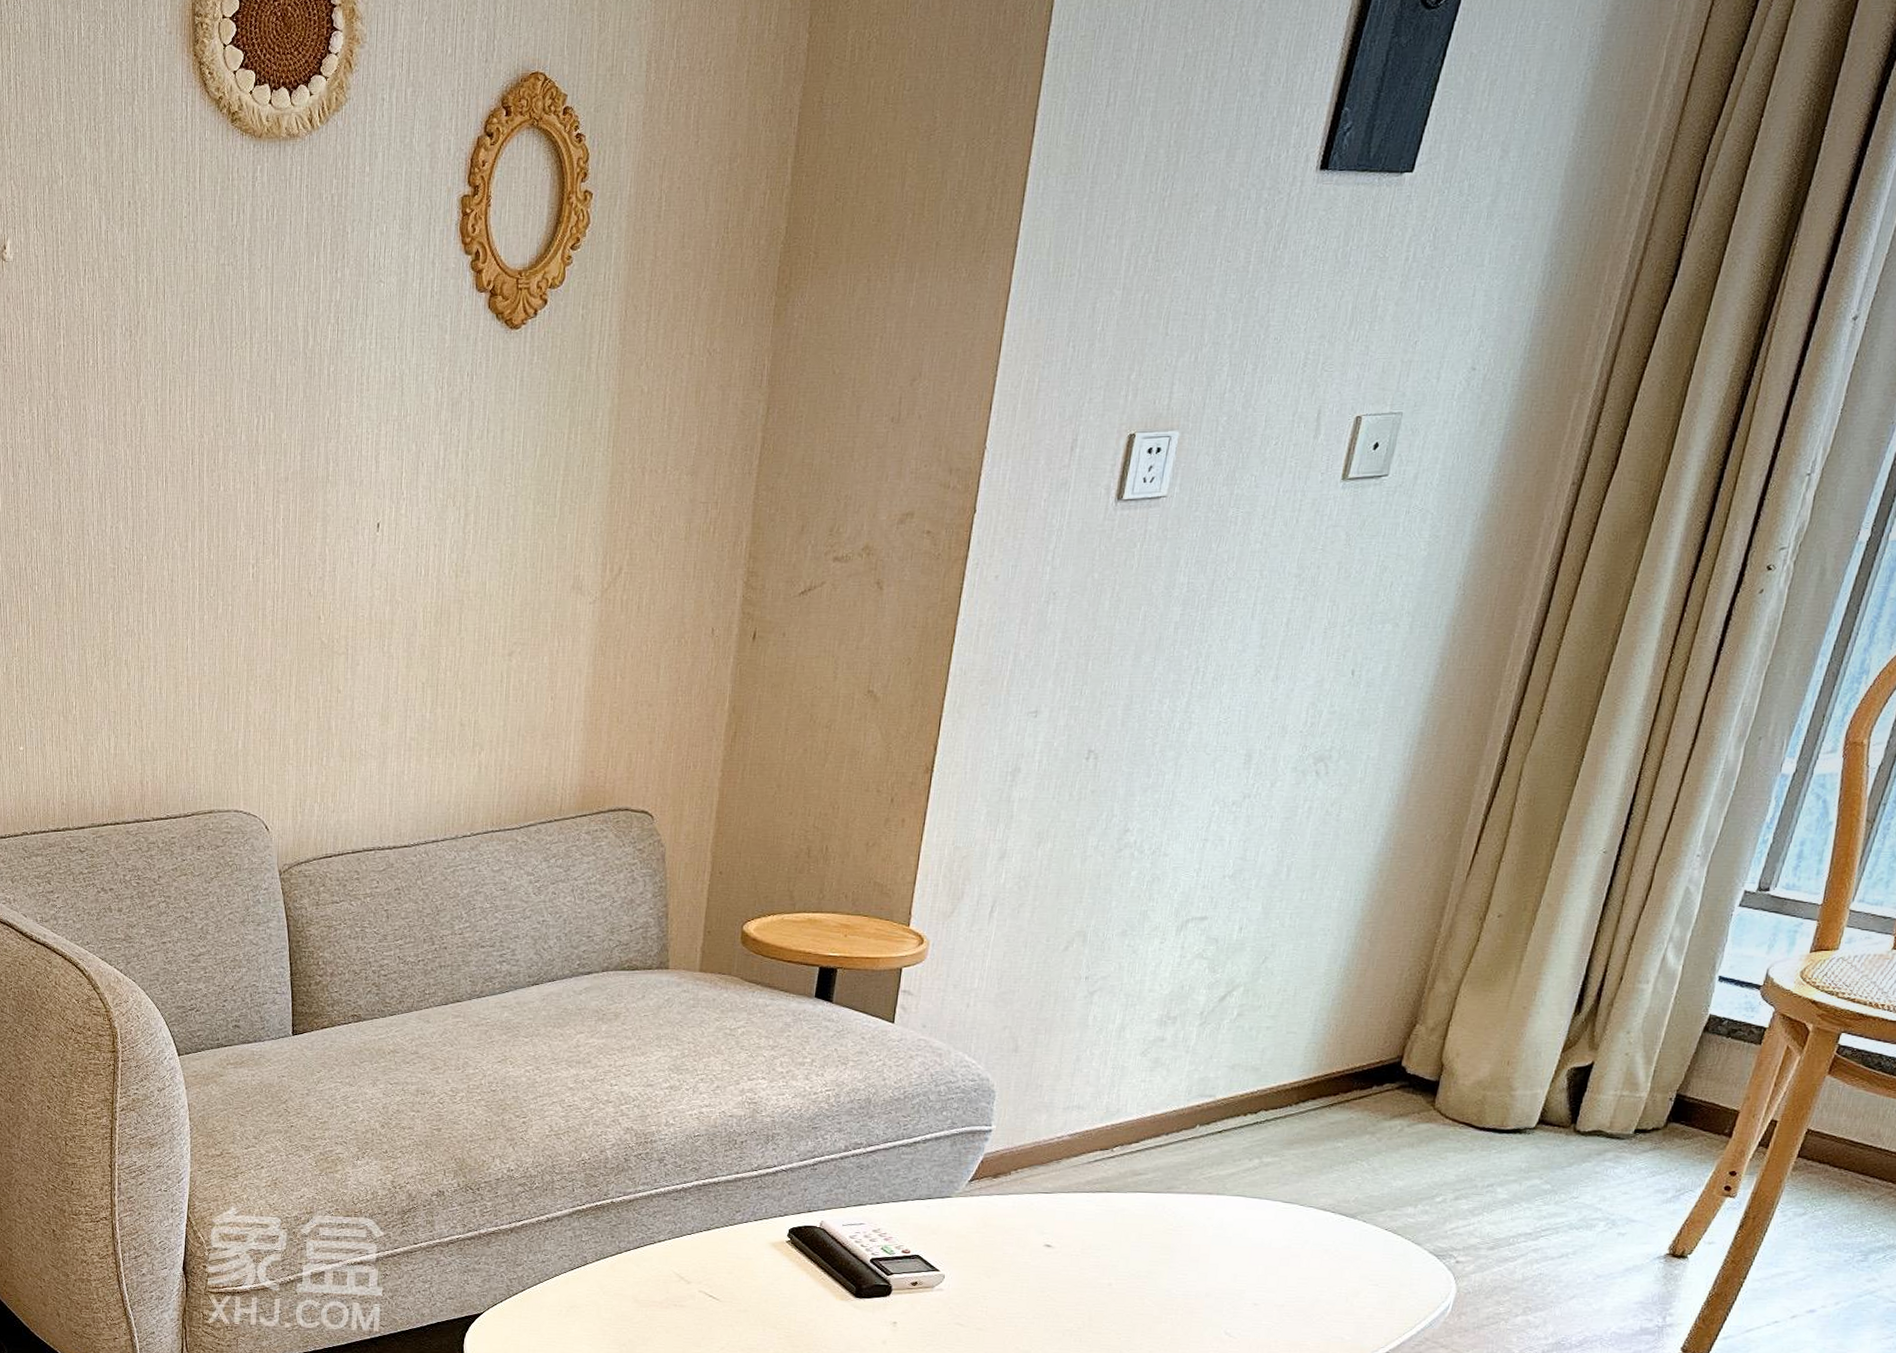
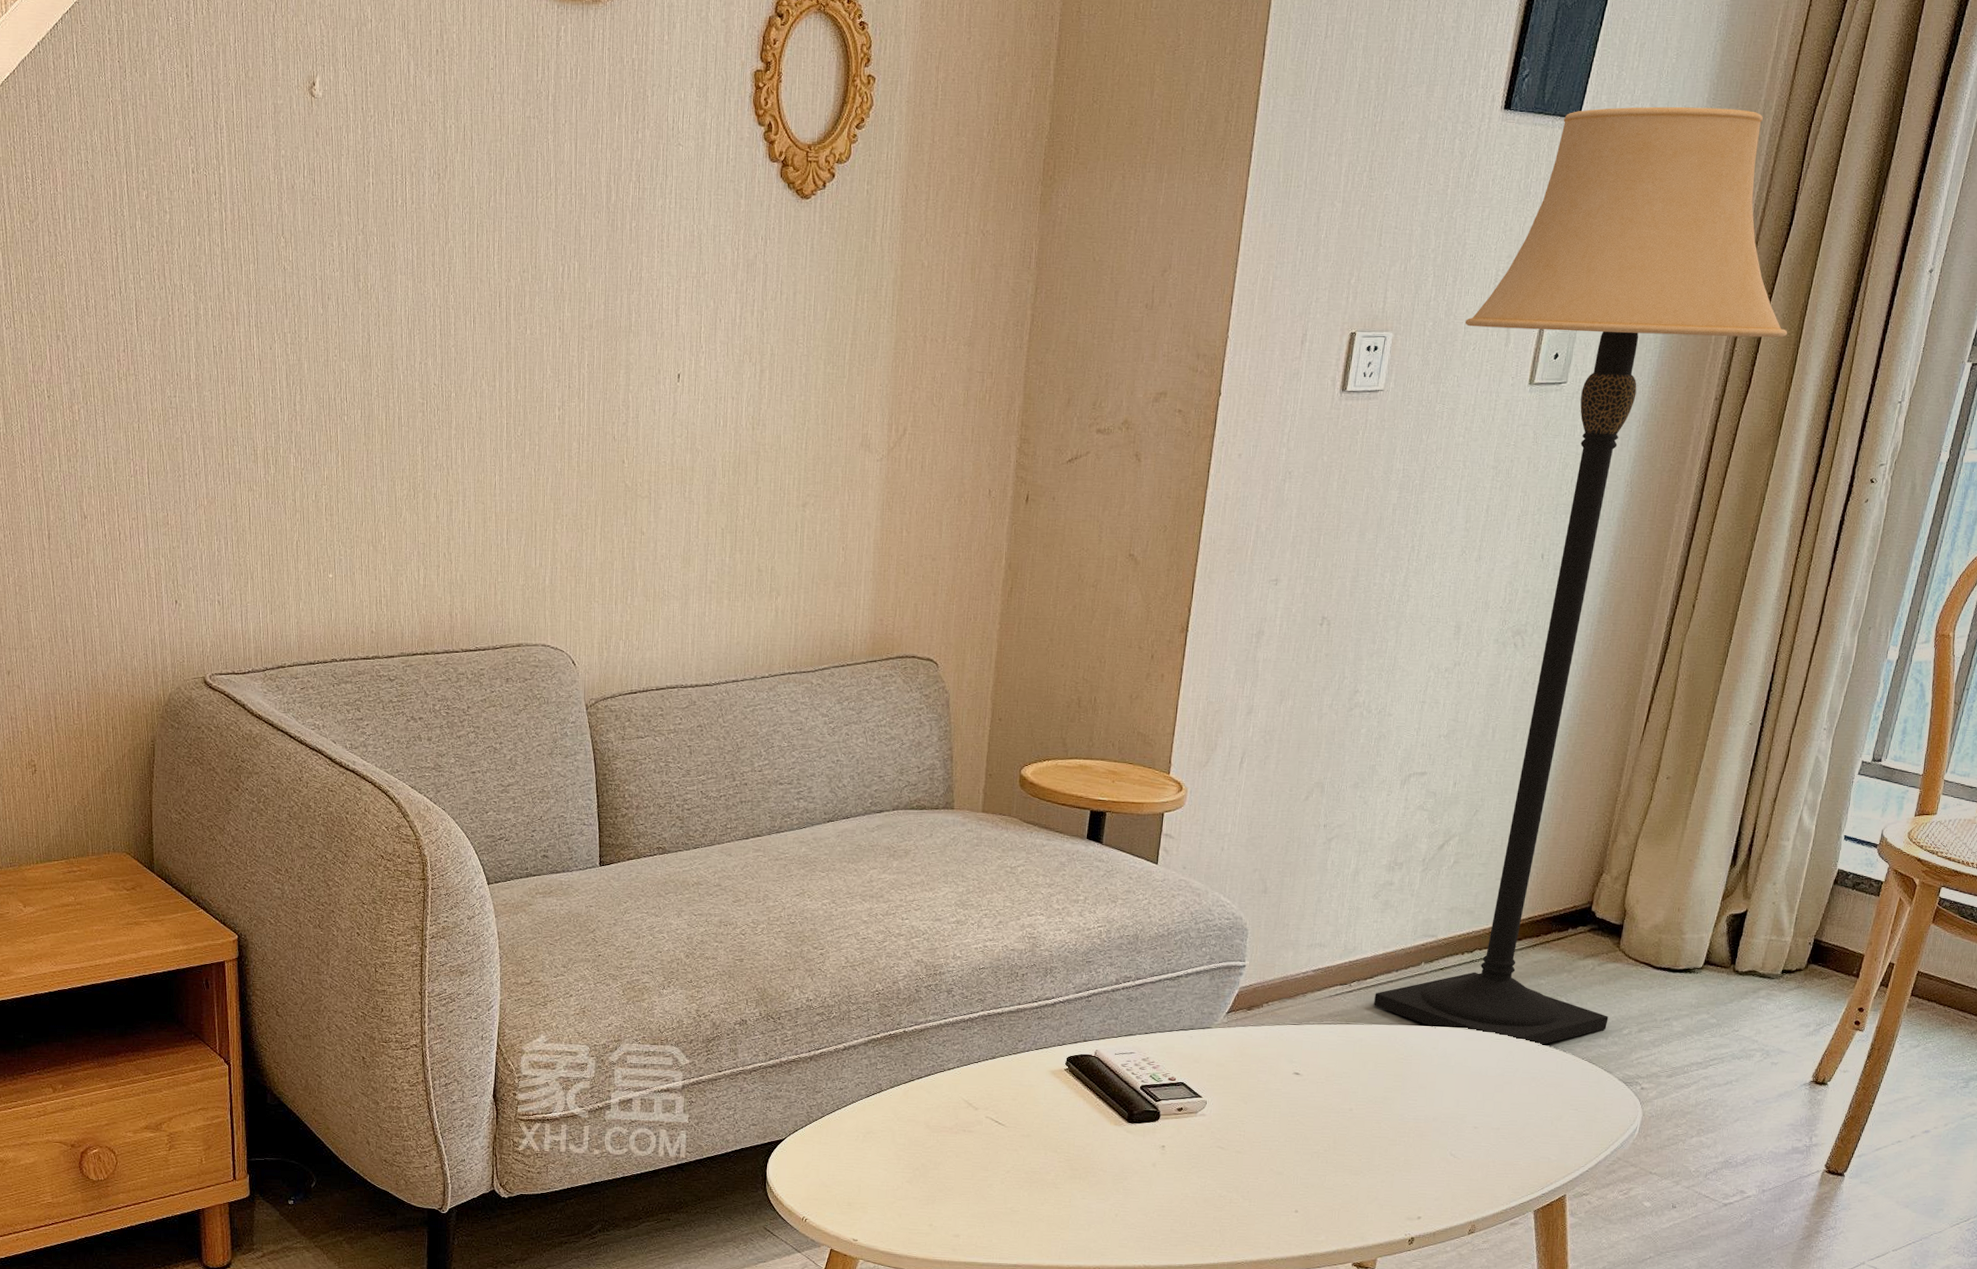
lamp: none [1138,146,1667,1215] -> present [1373,106,1788,1046]

